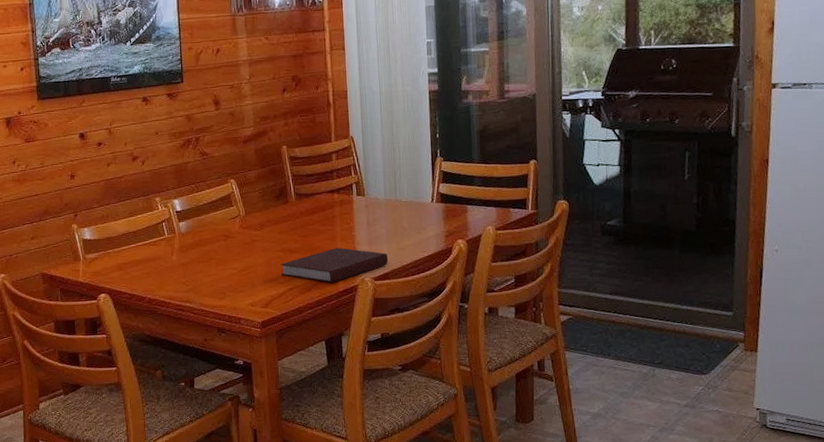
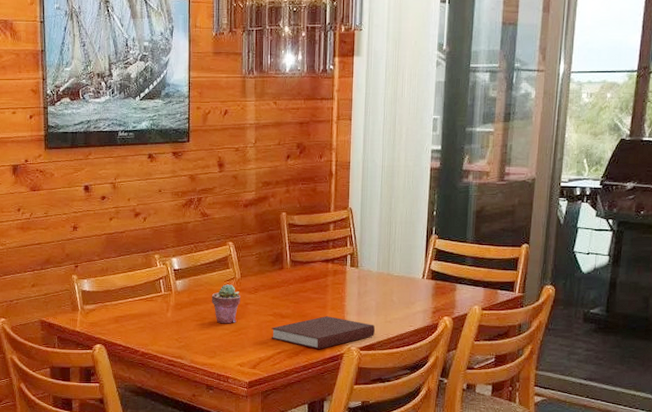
potted succulent: none [216,222,247,264] -> present [211,284,240,324]

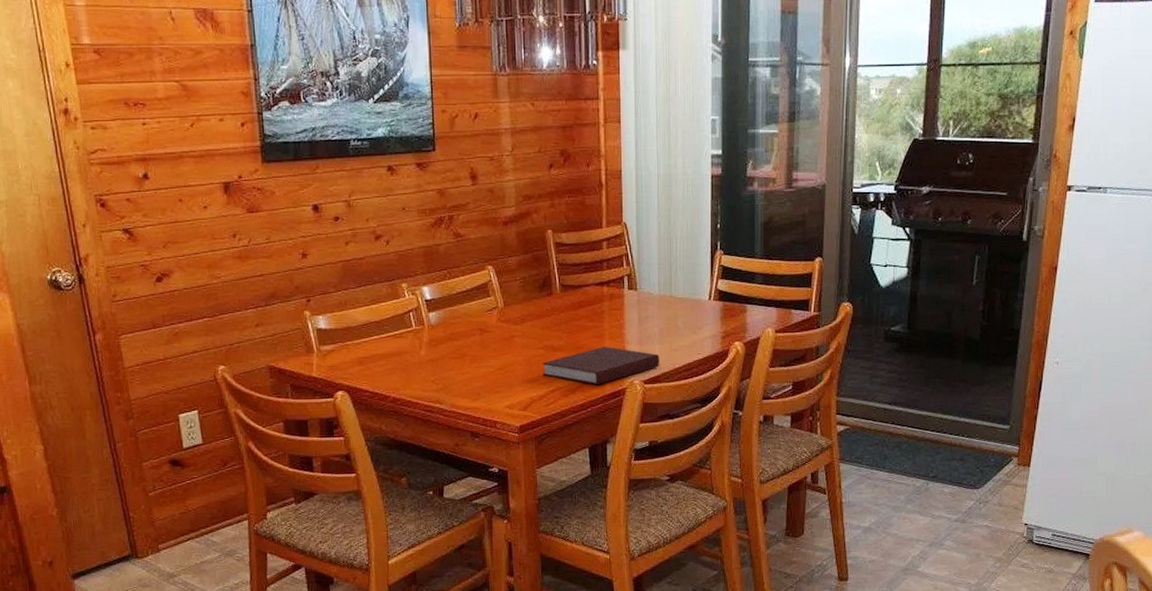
potted succulent: present [211,284,240,324] -> none [471,314,505,361]

